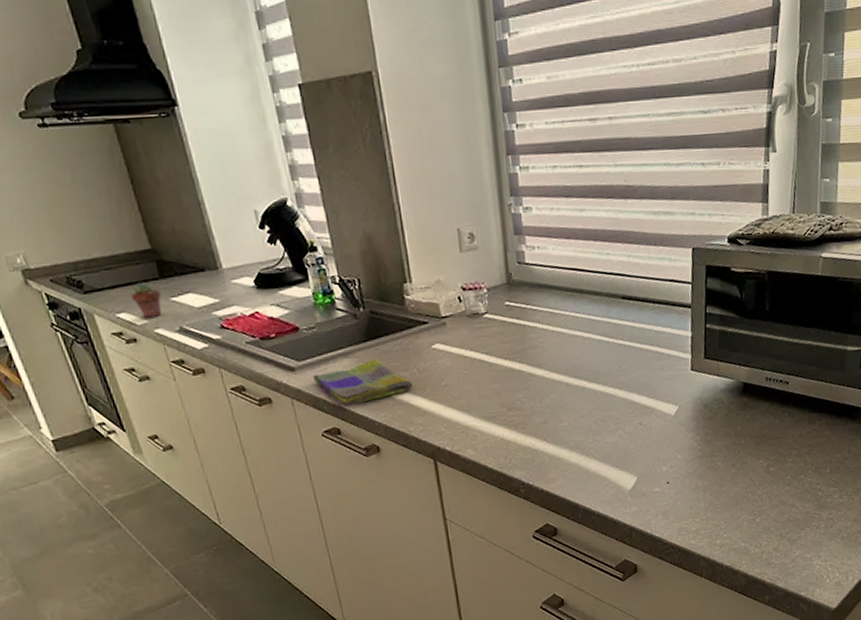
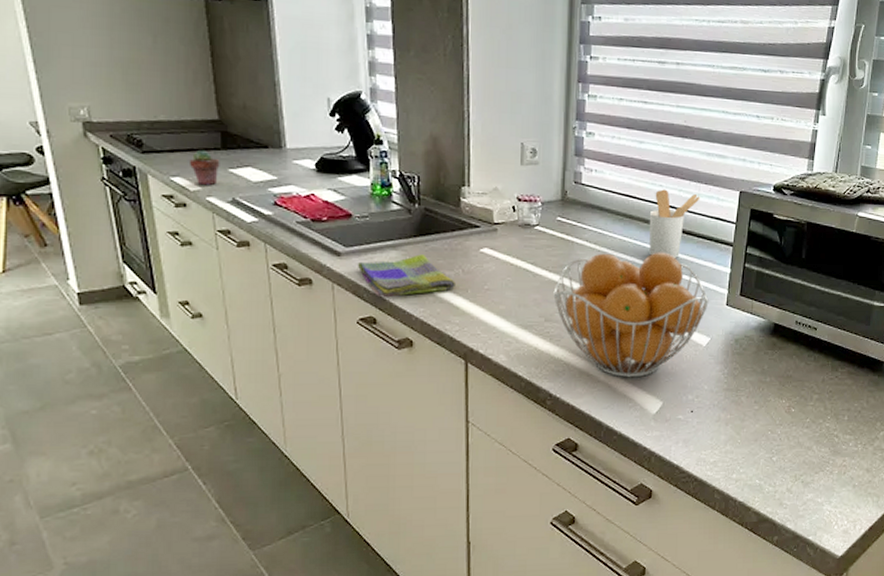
fruit basket: none [512,324,673,458] -> present [553,252,709,378]
utensil holder: none [599,257,651,329] -> present [649,189,700,258]

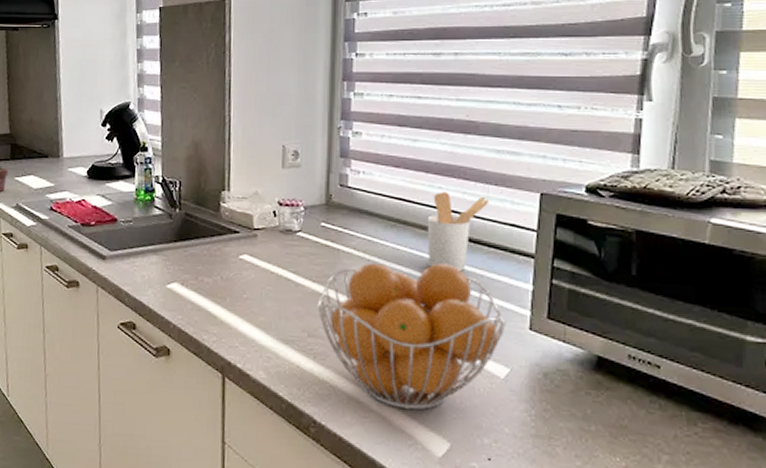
dish towel: present [358,254,455,298] -> none [121,260,214,304]

